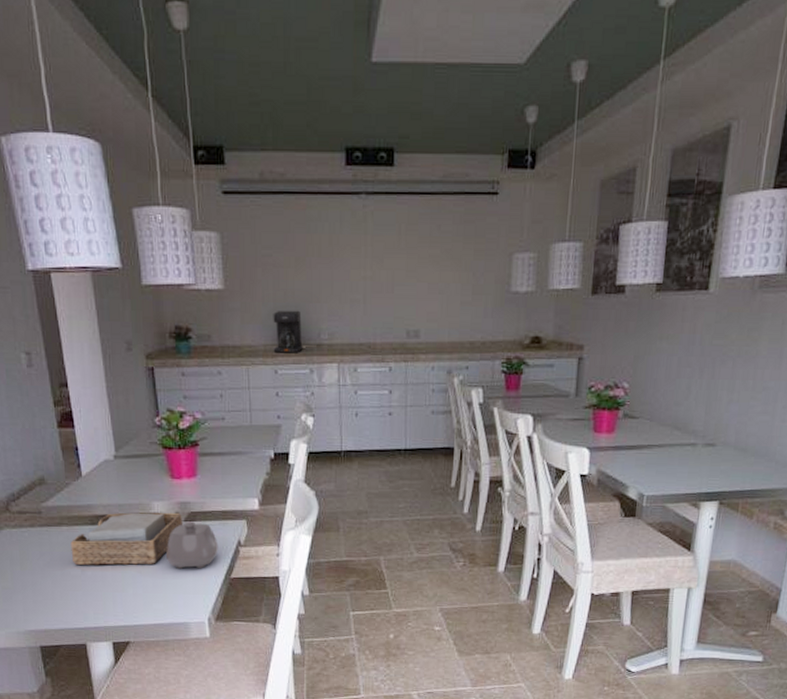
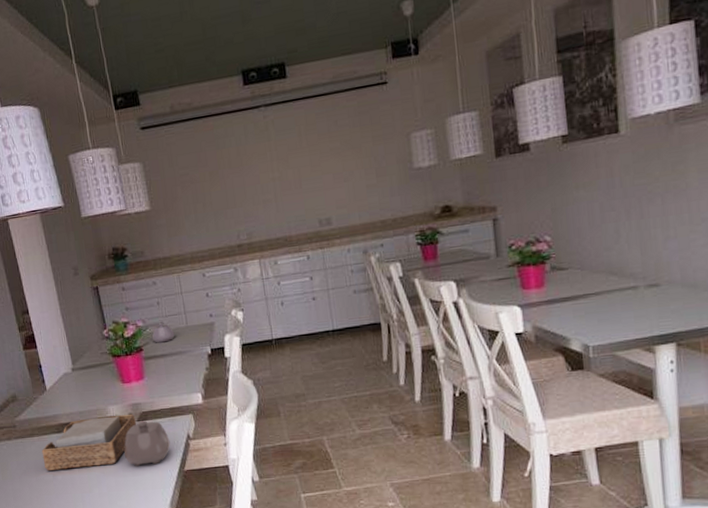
sugar bowl: none [210,418,236,440] -> present [151,323,175,343]
coffee maker: present [273,310,303,353] -> none [195,217,225,258]

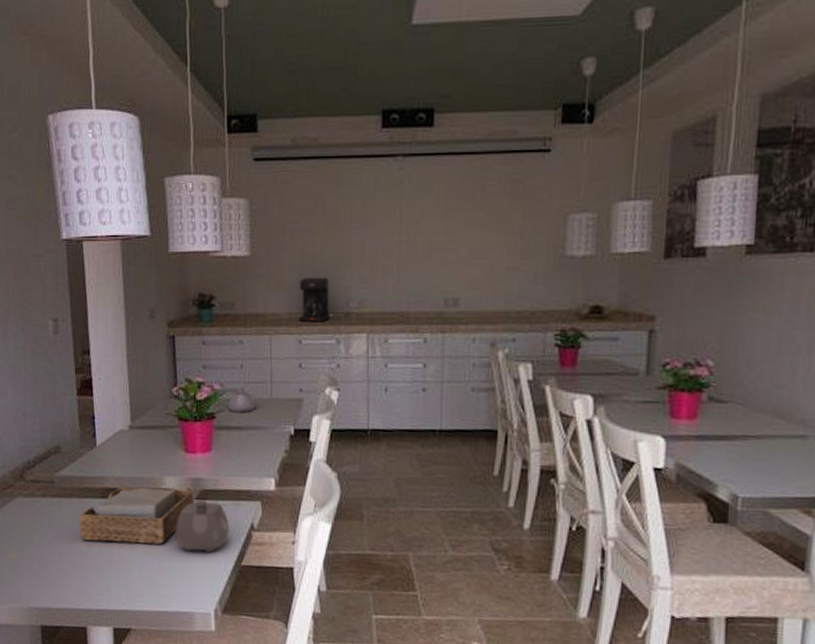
coffee maker: none [195,217,225,258] -> present [298,277,330,323]

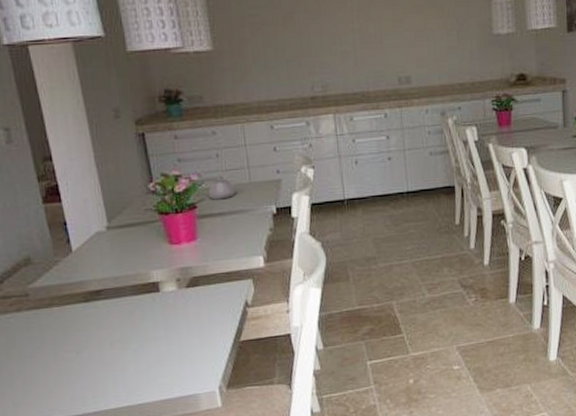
napkin holder: present [79,486,195,545] -> none [62,279,186,347]
sugar bowl: present [175,500,230,553] -> none [169,287,225,338]
coffee maker: present [298,277,330,323] -> none [264,65,297,109]

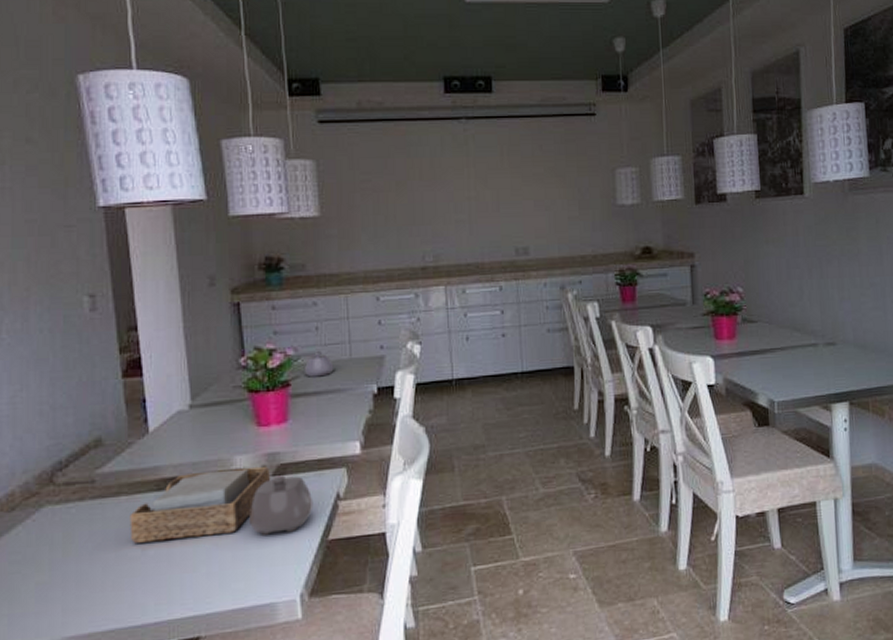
napkin holder: none [62,279,186,347] -> present [129,466,271,543]
sugar bowl: none [169,287,225,338] -> present [250,475,314,535]

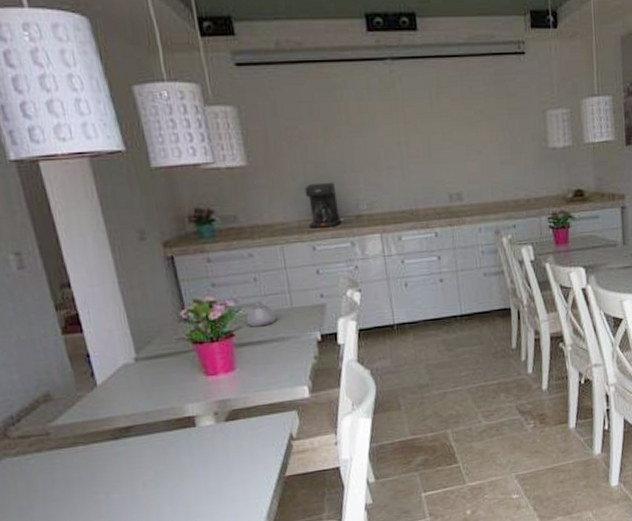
napkin holder: present [129,466,271,543] -> none [89,412,225,488]
sugar bowl: present [250,475,314,535] -> none [207,420,269,475]
coffee maker: none [373,233,407,279] -> present [304,182,341,229]

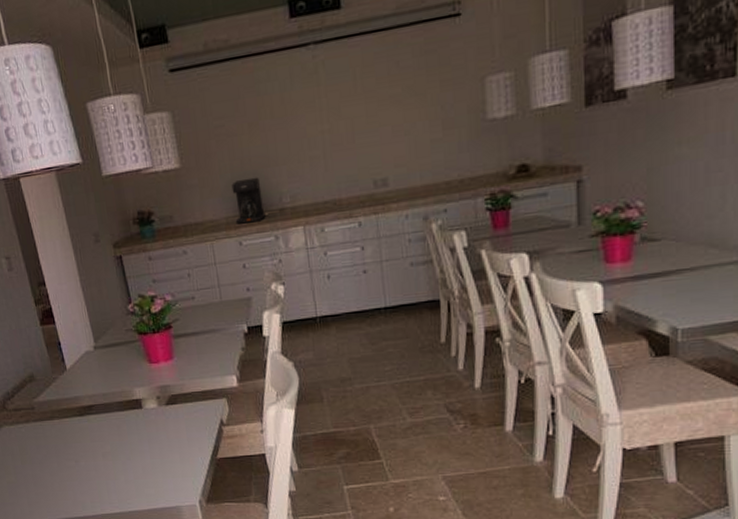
sugar bowl: present [246,303,276,327] -> none [181,297,208,320]

